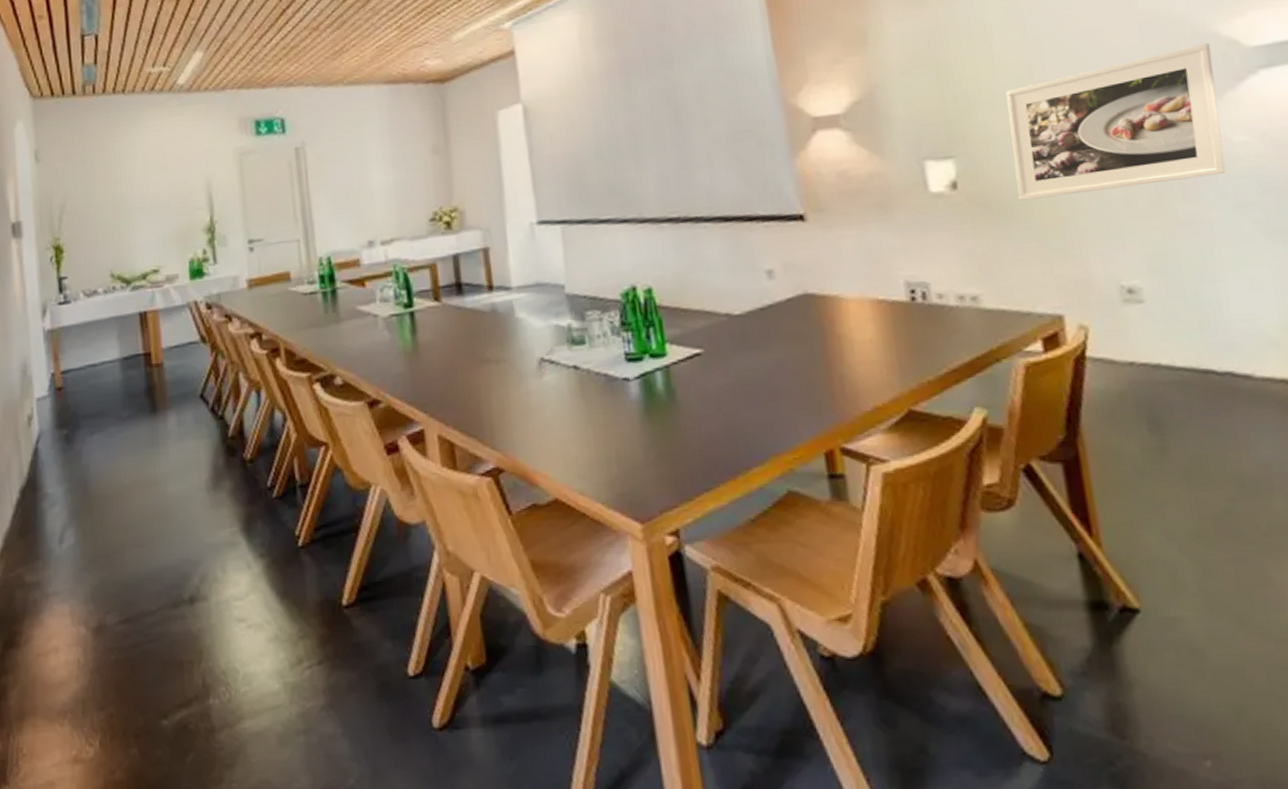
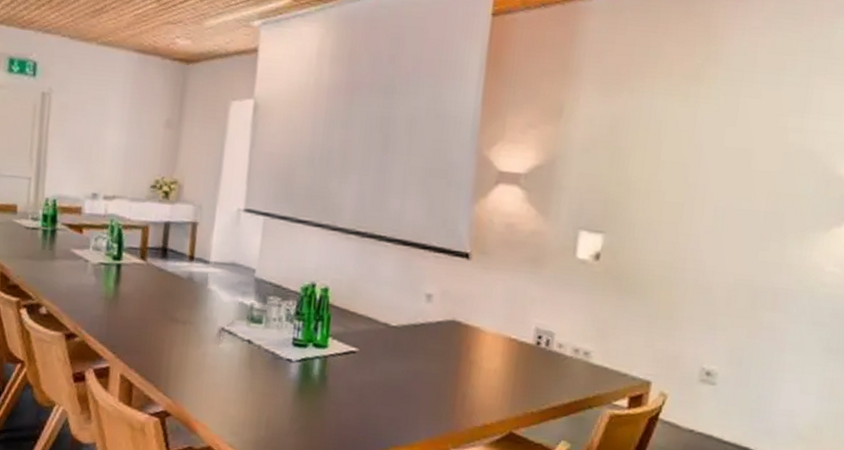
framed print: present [1006,42,1226,201] -> none [646,182,833,296]

